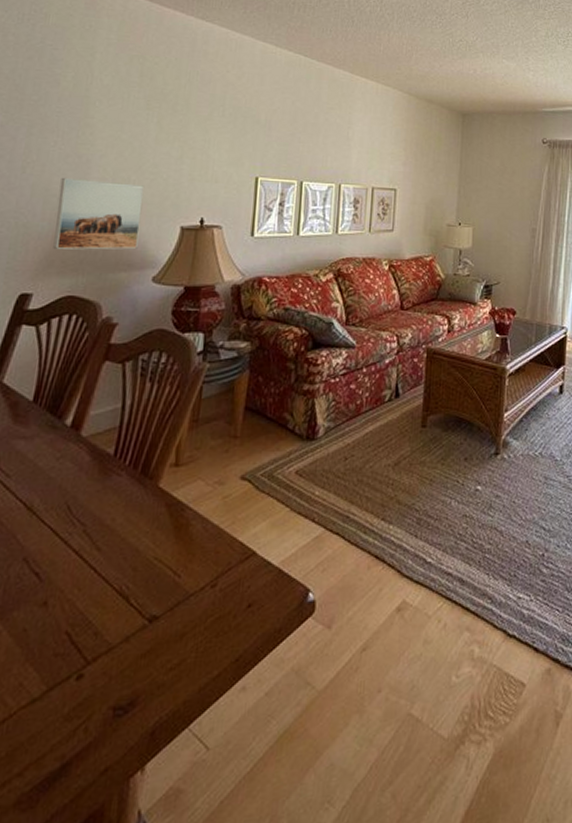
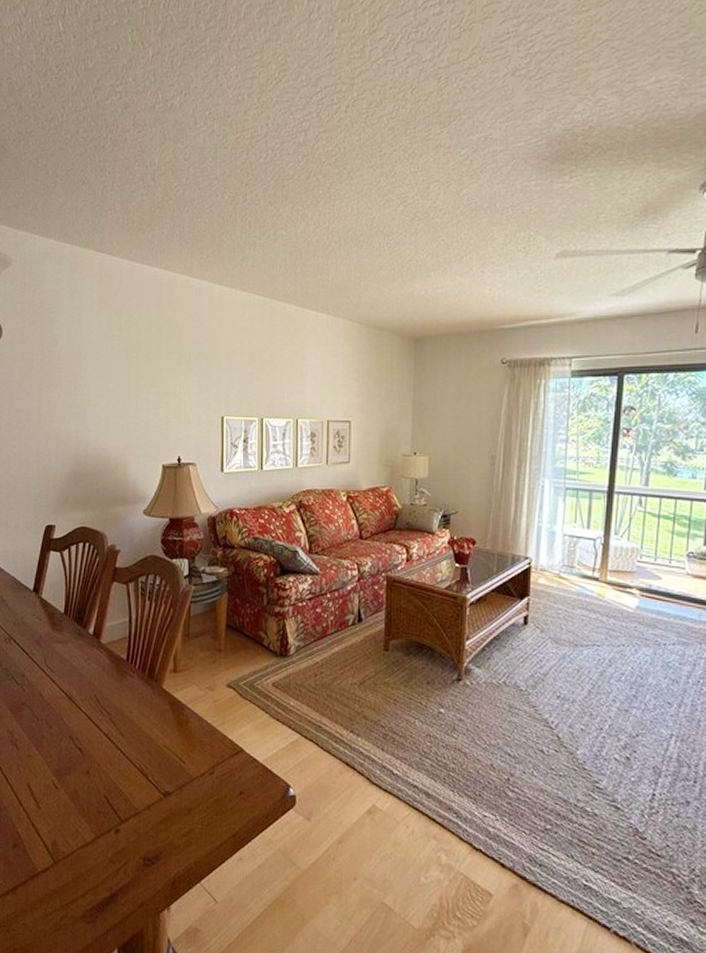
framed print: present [53,177,145,250] -> none [66,425,131,488]

